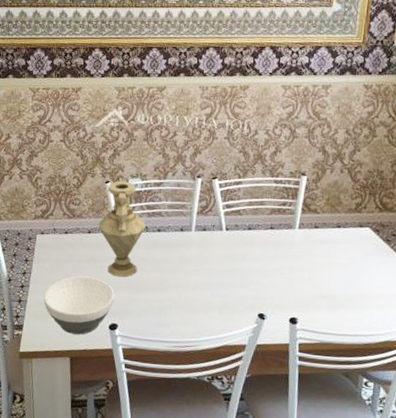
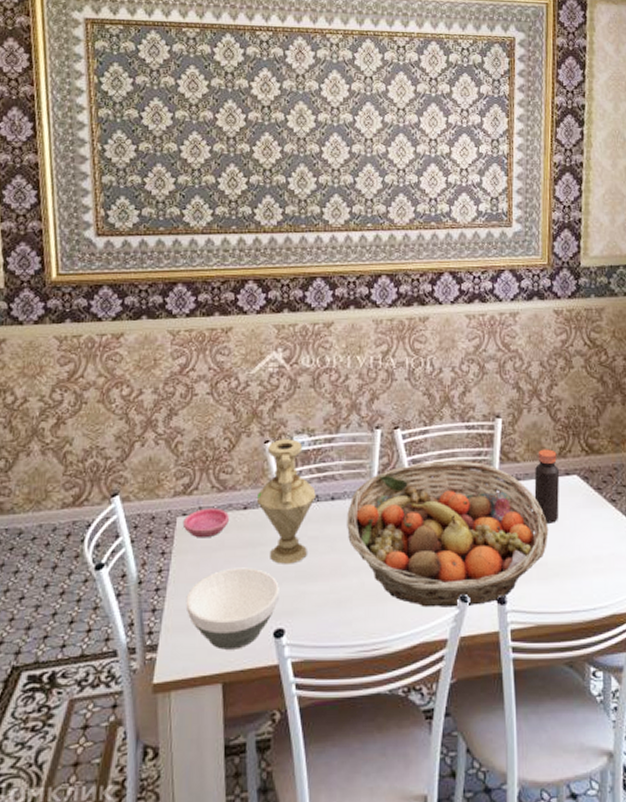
saucer: none [41,229,77,252] -> present [182,508,229,538]
fruit basket: none [169,206,339,323] -> present [347,460,549,608]
bottle: none [329,204,354,265] -> present [534,449,560,523]

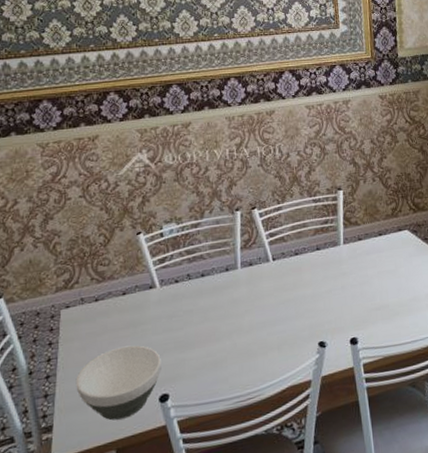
saucer: present [182,508,229,538] -> none [66,297,110,326]
vase: present [257,439,316,564] -> none [134,228,188,339]
fruit basket: present [347,460,549,608] -> none [216,229,388,357]
bottle: present [534,449,560,523] -> none [373,211,396,273]

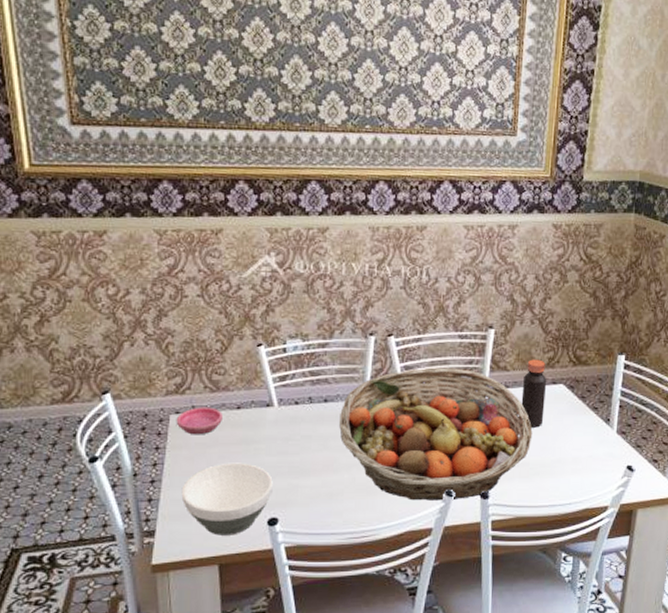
saucer: none [66,297,110,326] -> present [176,407,222,435]
fruit basket: none [216,229,388,357] -> present [339,367,533,501]
bottle: none [373,211,396,273] -> present [521,359,547,428]

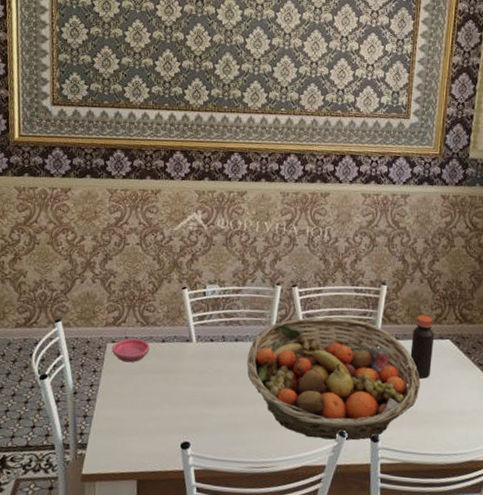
bowl: present [181,462,273,536] -> none [111,389,188,455]

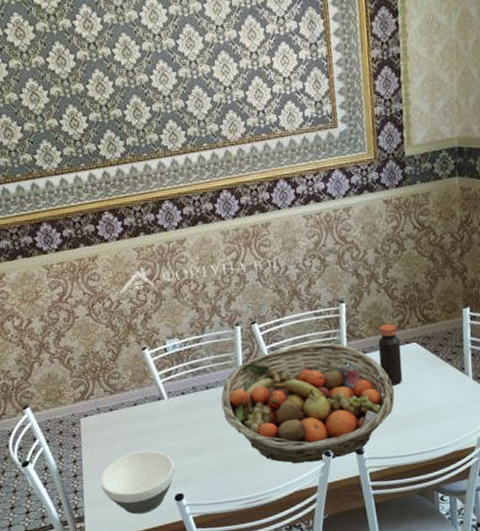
saucer: present [111,338,150,363] -> none [85,407,124,433]
bowl: none [111,389,188,455] -> present [99,450,175,515]

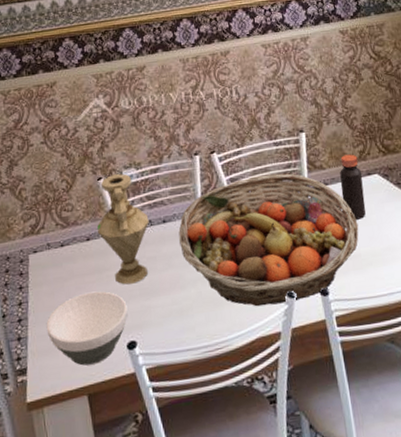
vase: none [144,343,193,445] -> present [97,173,149,285]

